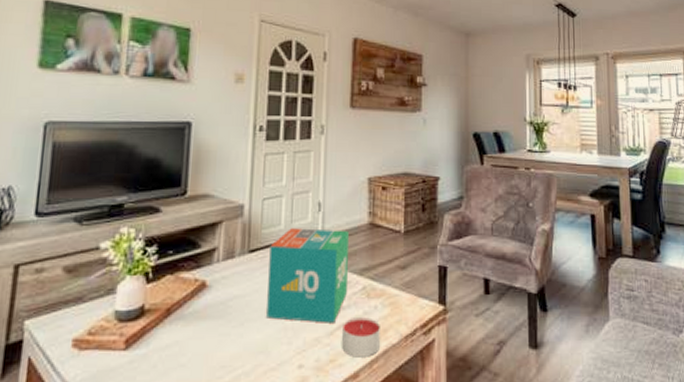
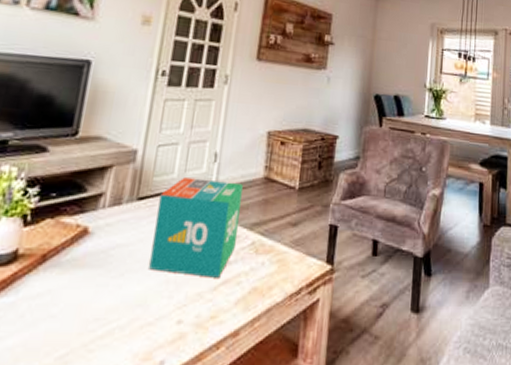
candle: present [342,317,380,358] -> none [224,273,266,315]

